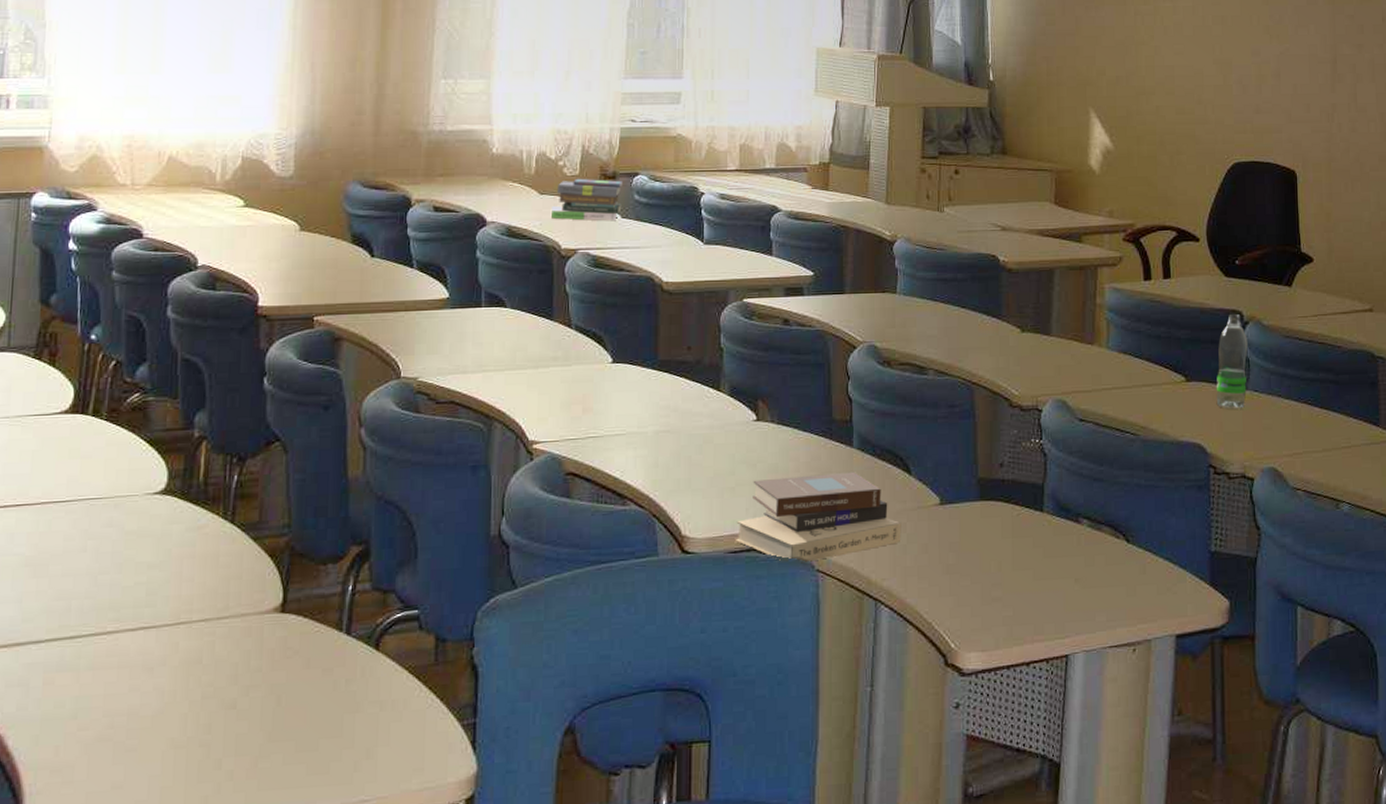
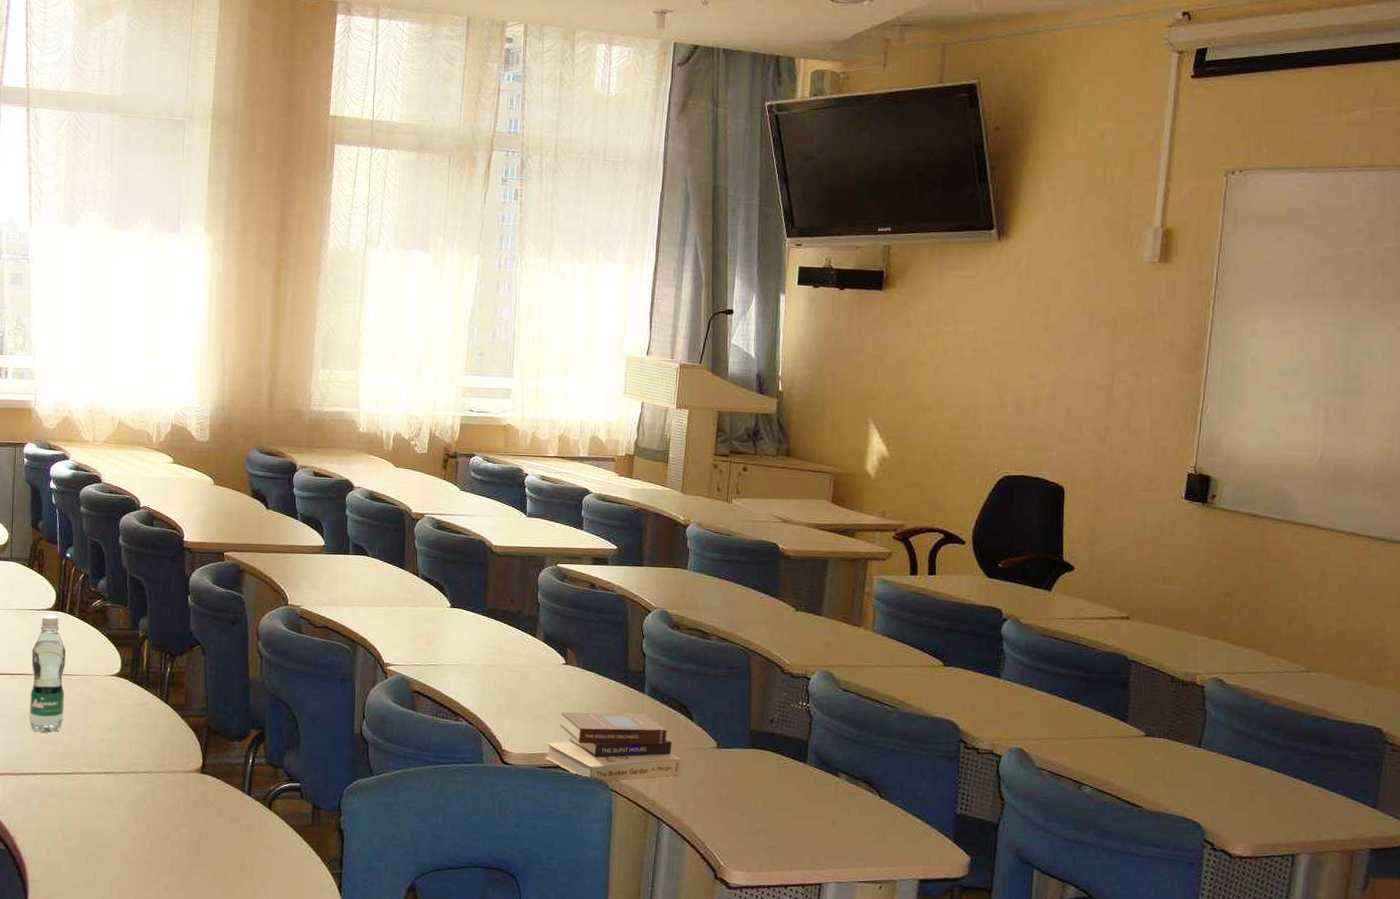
bottle: none [31,419,87,584] -> present [29,614,66,734]
books: present [550,178,622,222] -> none [404,456,461,493]
bottle: present [1216,313,1248,411] -> none [971,610,1005,696]

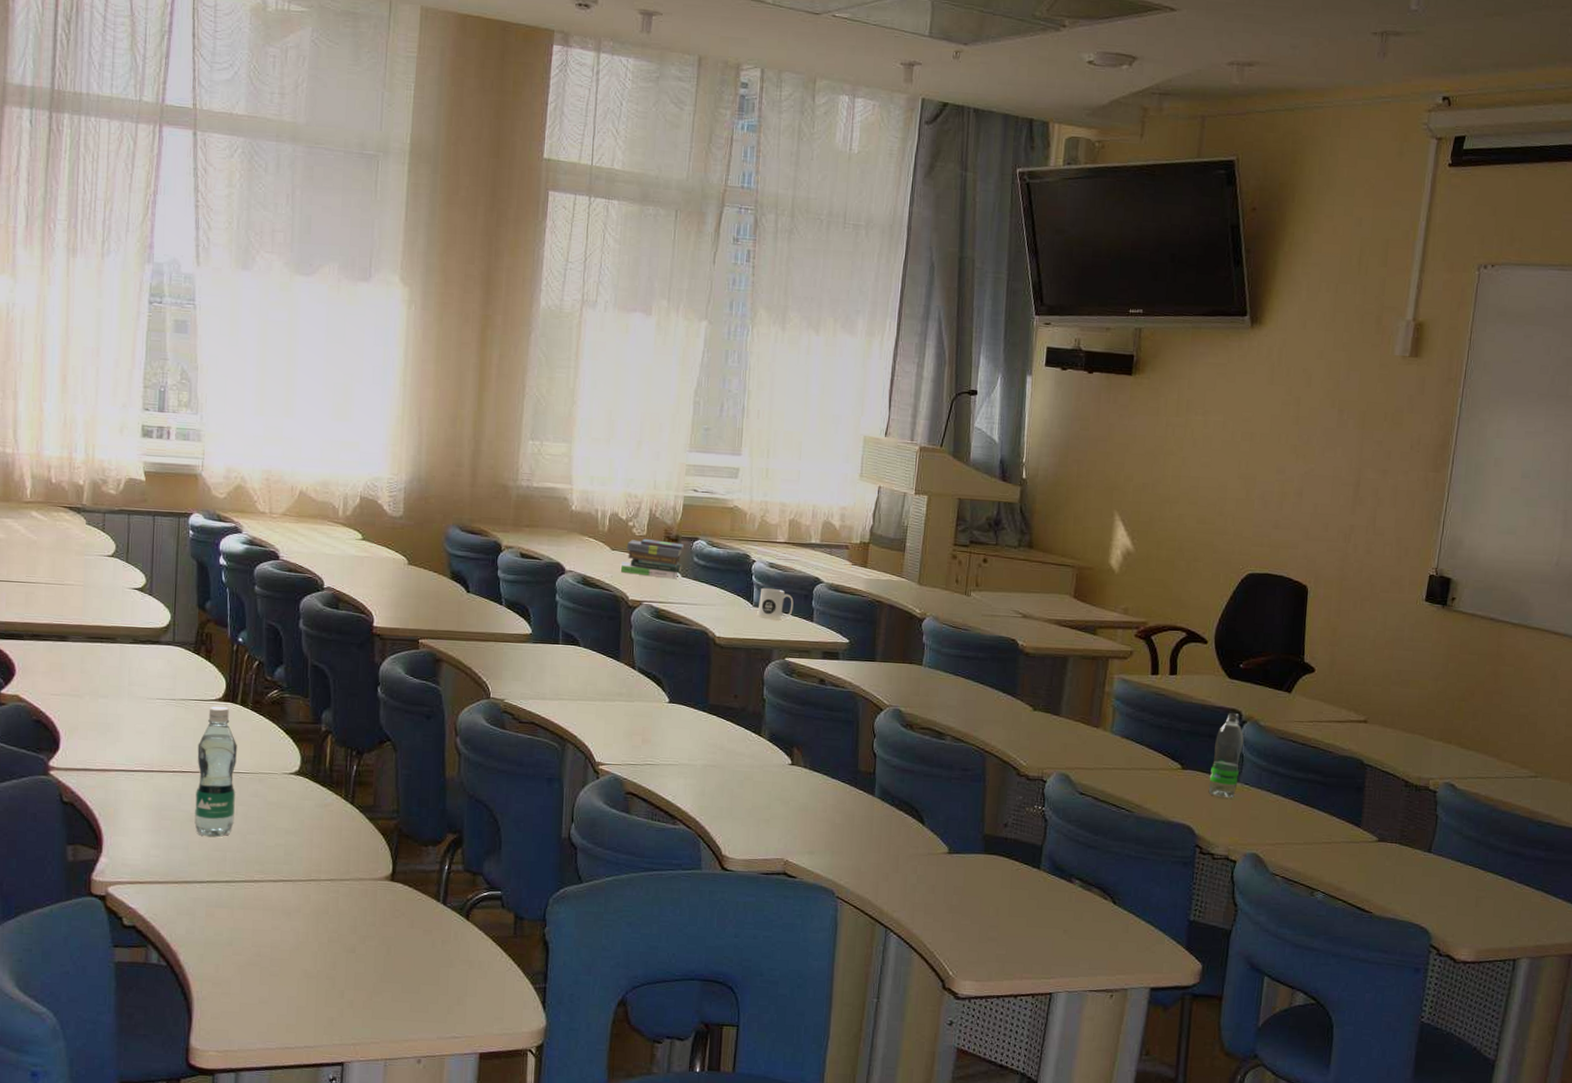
books: none [404,456,461,493] -> present [620,538,684,579]
mug: none [530,499,564,529] -> present [757,587,794,620]
books: present [545,712,683,783] -> none [768,815,913,890]
bottle: none [971,610,1005,696] -> present [1208,712,1244,800]

